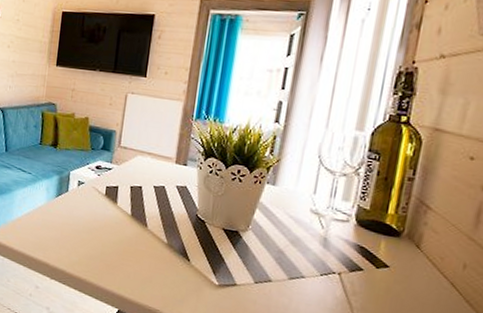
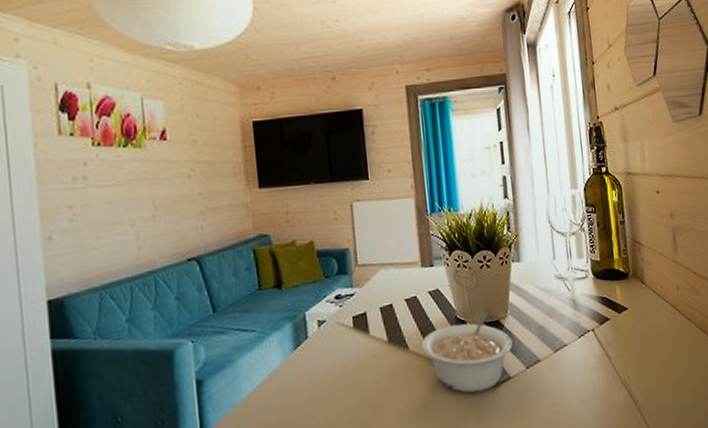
legume: none [159,219,247,287] -> present [421,311,513,393]

